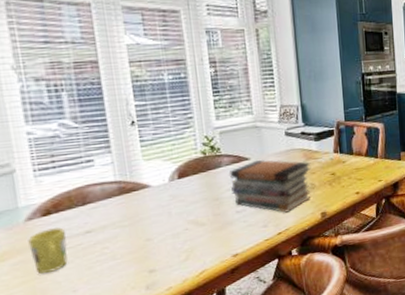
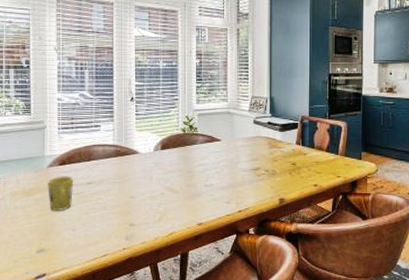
book stack: present [228,159,311,213] -> none [202,142,274,193]

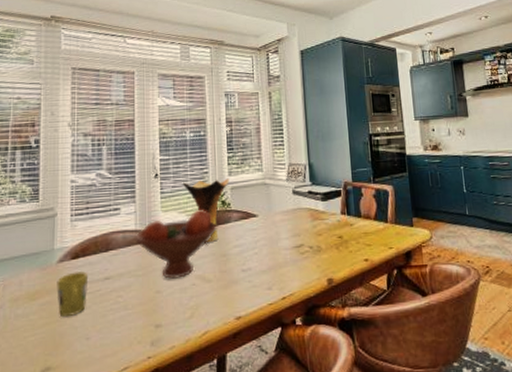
fruit bowl: none [112,131,184,188] -> present [133,209,217,279]
vase: none [156,105,197,161] -> present [183,178,230,243]

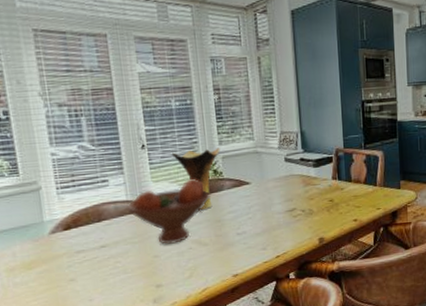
mug: present [57,271,87,316] -> none [51,241,86,282]

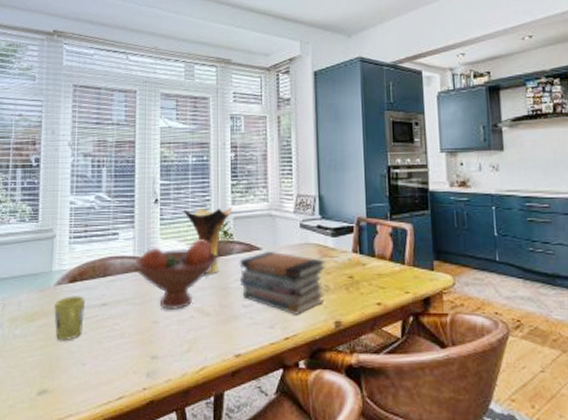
mug: none [51,241,86,282] -> present [54,296,85,340]
book stack: none [230,184,310,237] -> present [239,251,326,315]

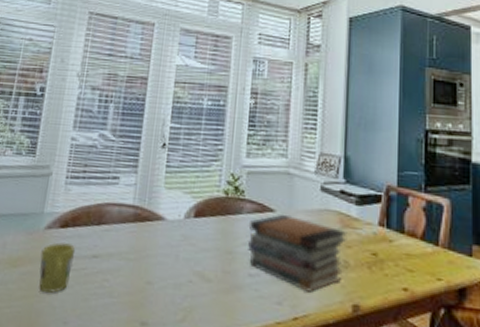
fruit bowl: present [131,238,218,310] -> none [130,191,226,272]
vase: present [184,207,233,275] -> none [193,157,247,235]

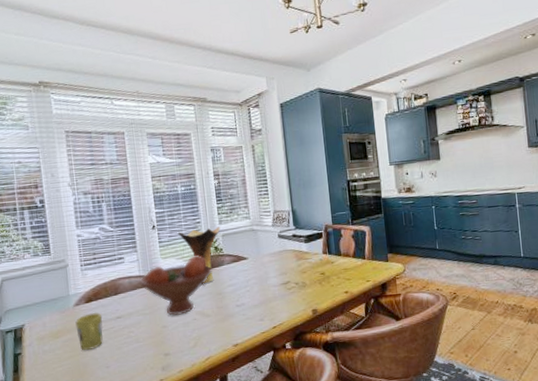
fruit bowl: none [130,191,226,272] -> present [138,255,212,316]
vase: none [193,157,247,235] -> present [178,226,220,284]
book stack: present [248,214,348,292] -> none [230,259,303,308]

